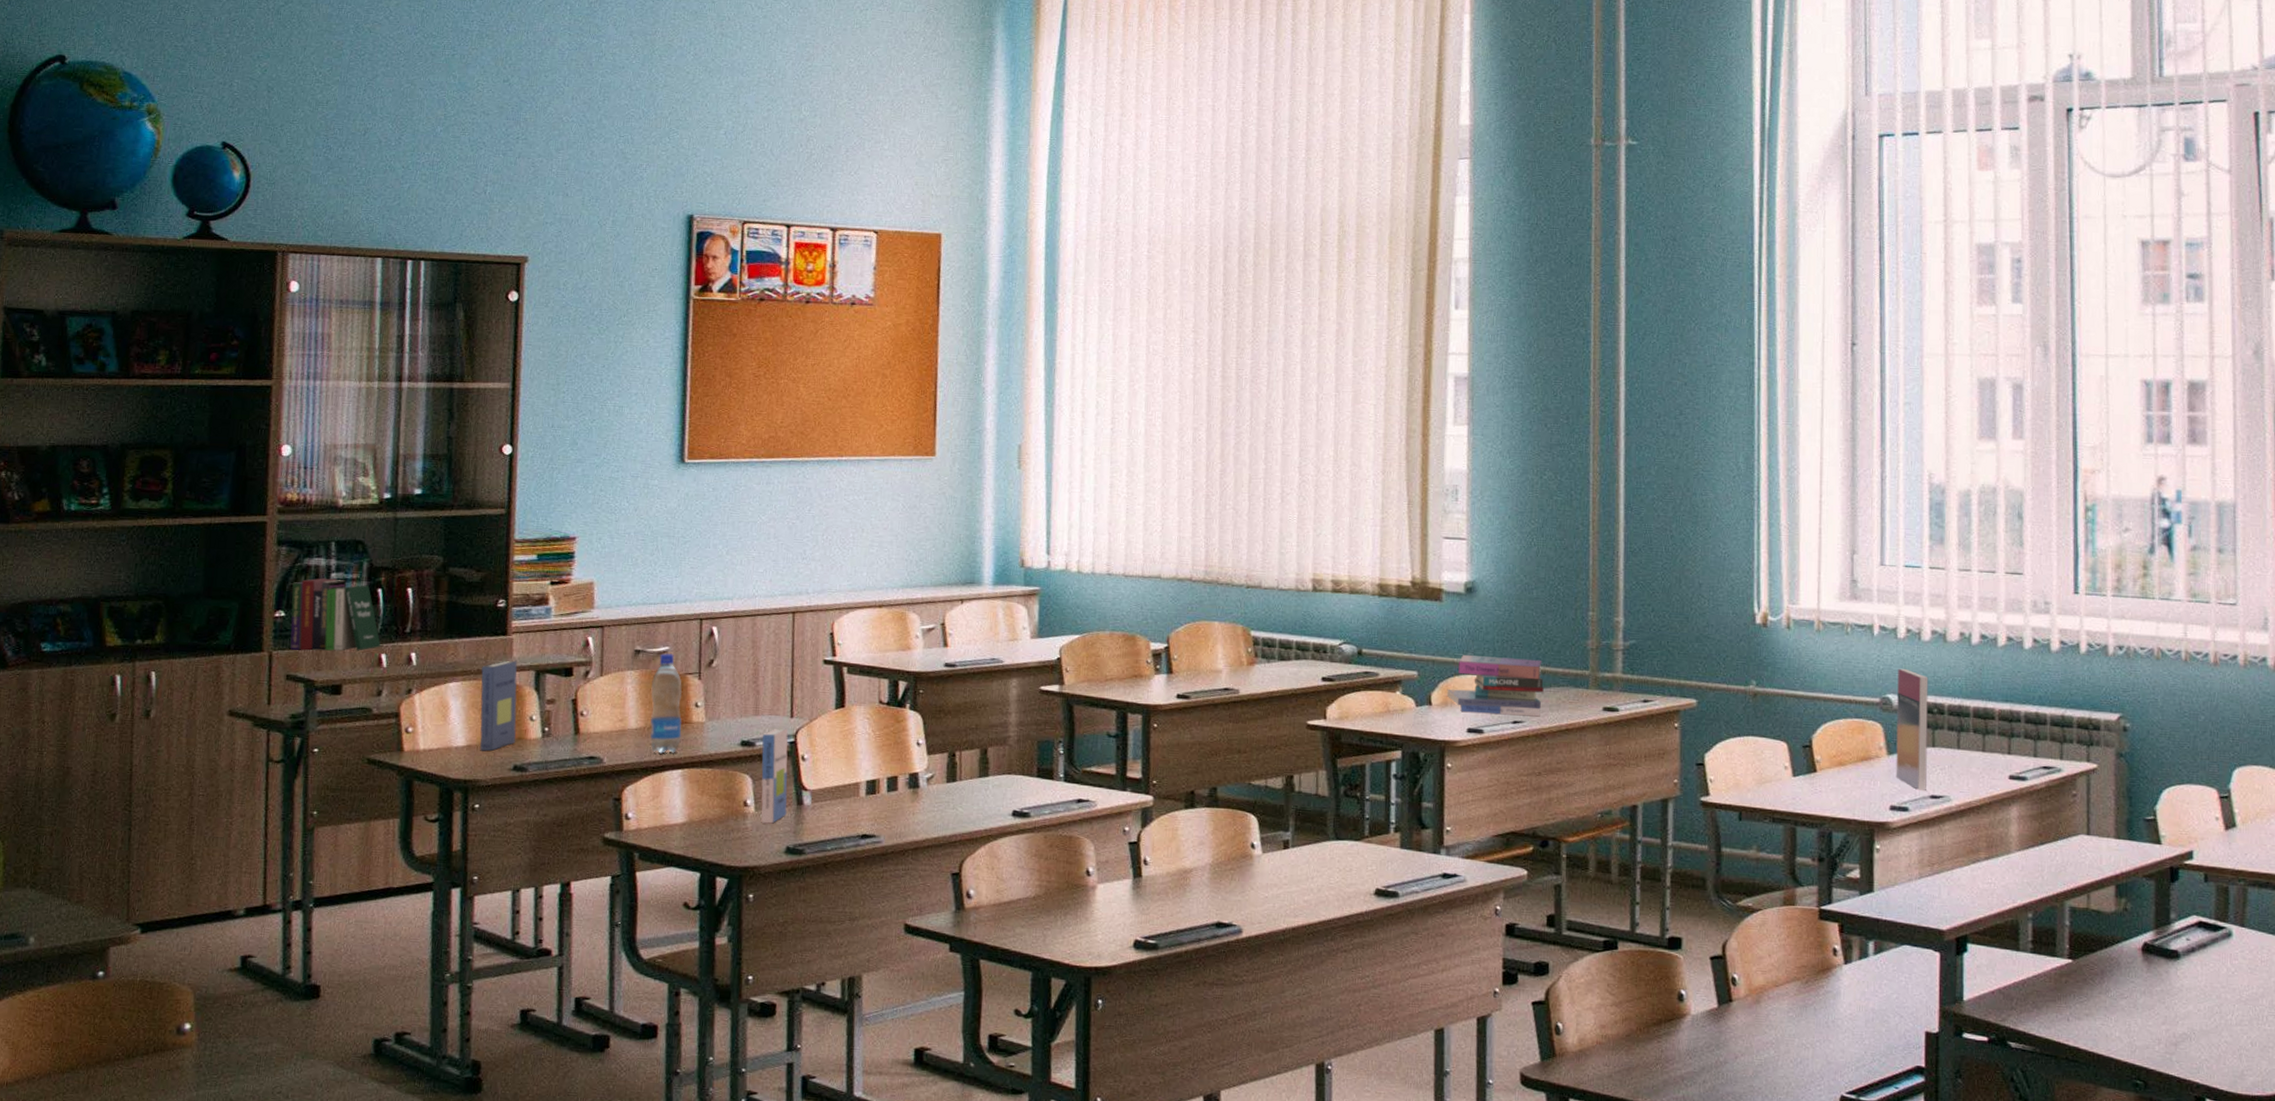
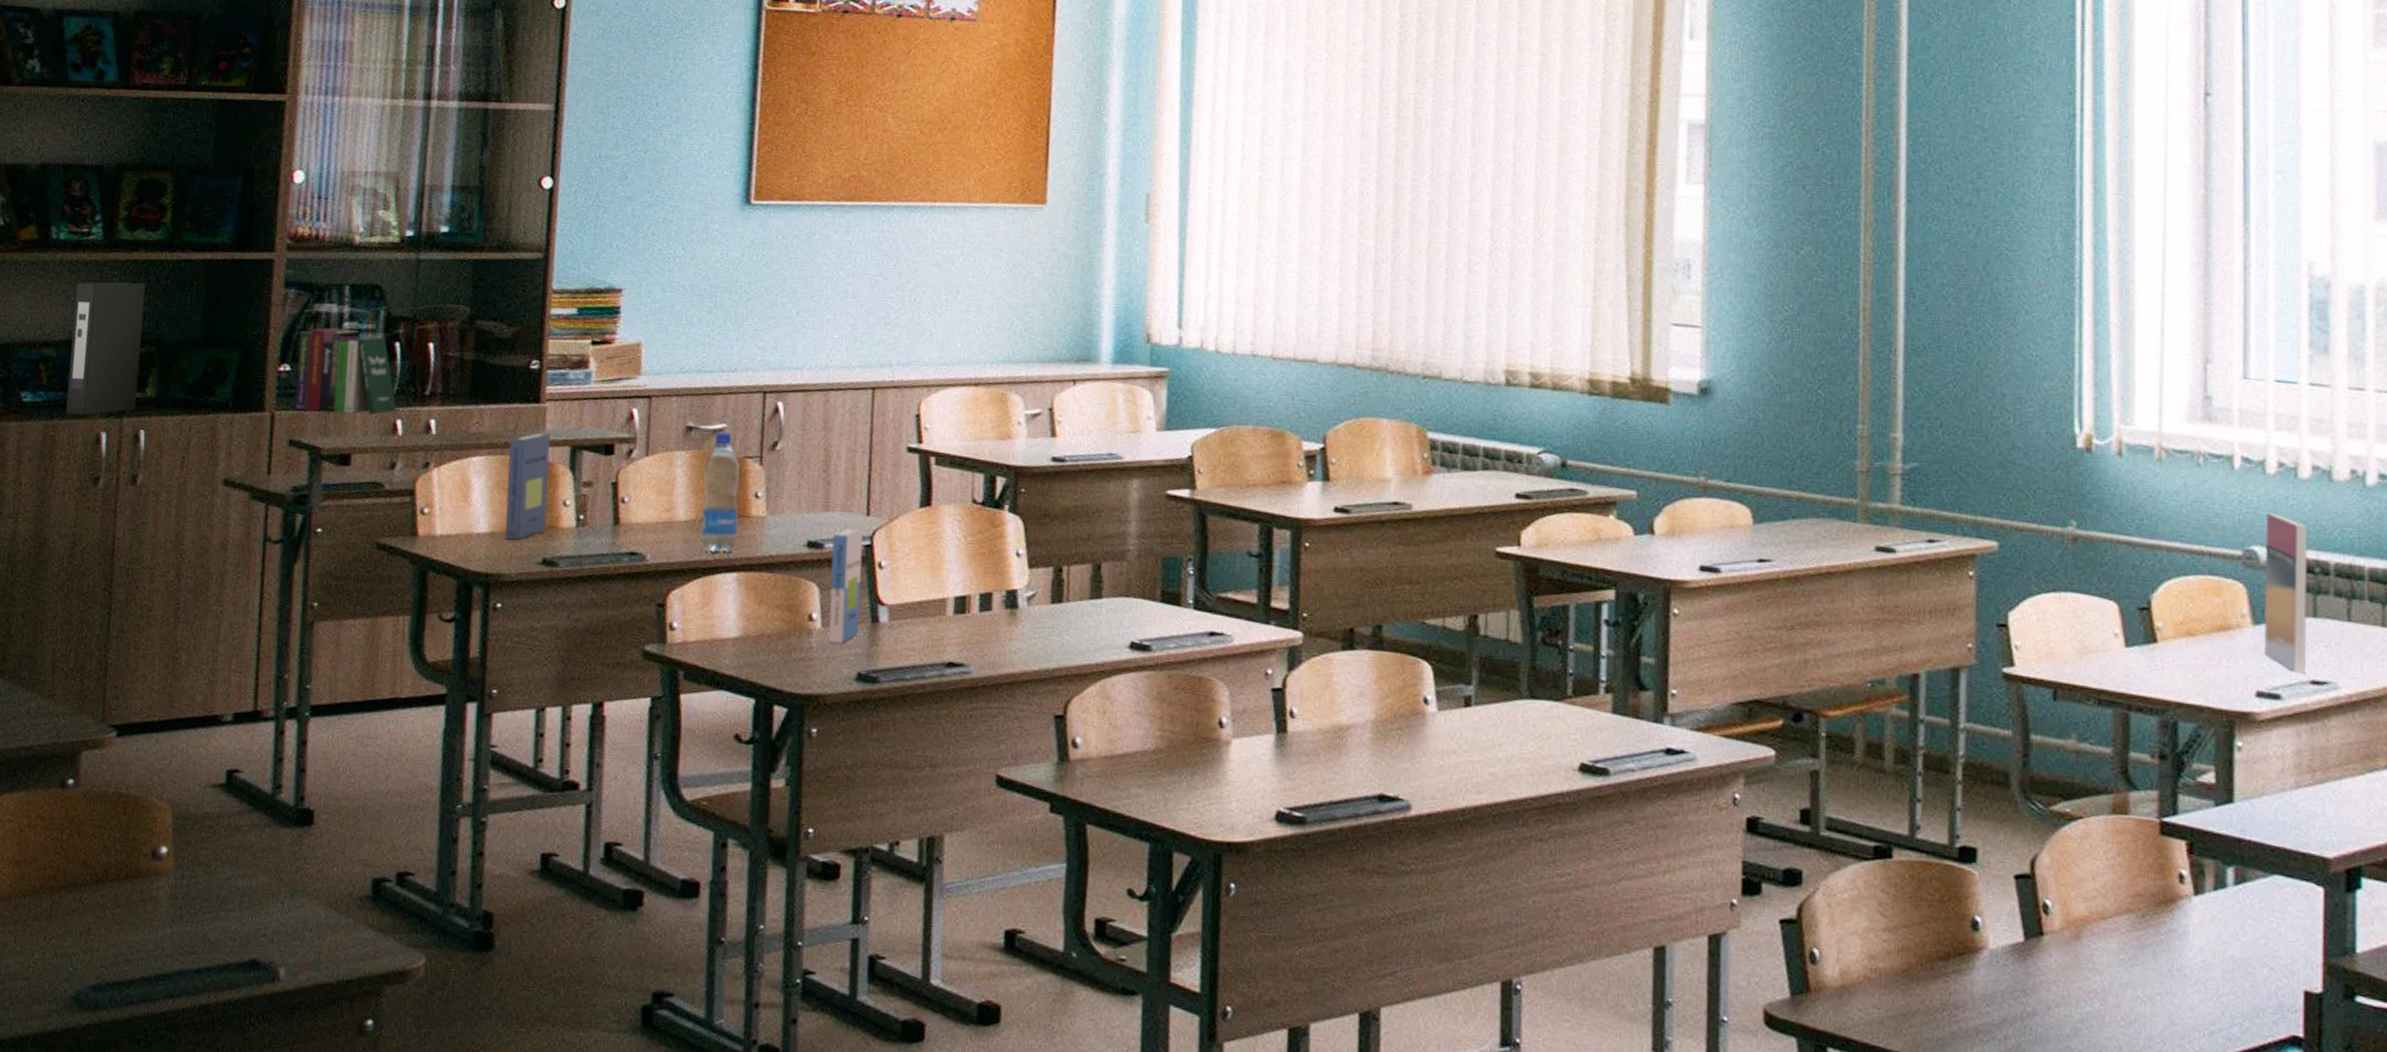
binder: none [82,545,151,662] -> present [66,282,146,416]
books: present [1446,655,1544,717] -> none [1673,473,1799,555]

